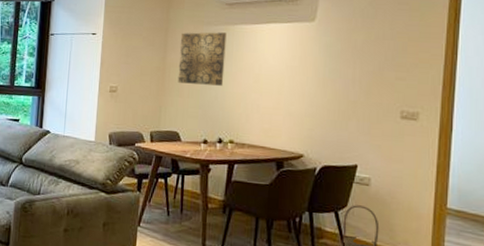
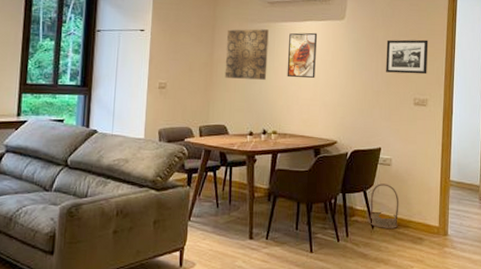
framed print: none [246,35,283,86] -> present [287,32,318,79]
picture frame: none [365,43,422,84] -> present [386,39,429,75]

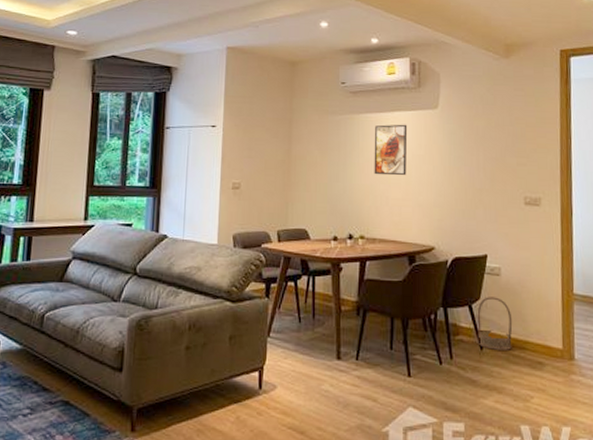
wall art: present [224,29,269,80] -> none [304,121,352,178]
picture frame: present [386,39,429,75] -> none [488,129,539,169]

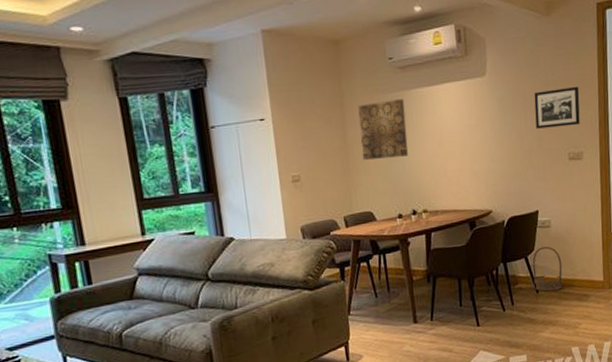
wall art: none [304,121,352,178] -> present [358,99,409,160]
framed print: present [374,124,408,176] -> none [427,95,461,150]
picture frame: none [488,129,539,169] -> present [534,86,580,129]

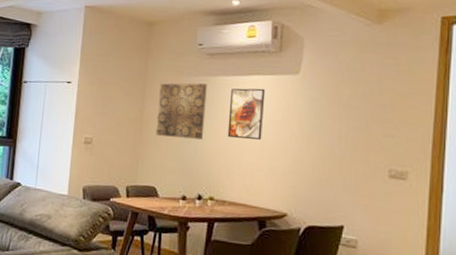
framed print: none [427,95,461,150] -> present [227,88,266,140]
picture frame: present [534,86,580,129] -> none [352,98,410,142]

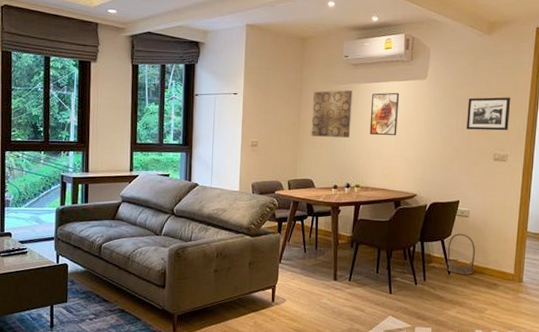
picture frame: none [352,98,410,142] -> present [467,97,511,131]

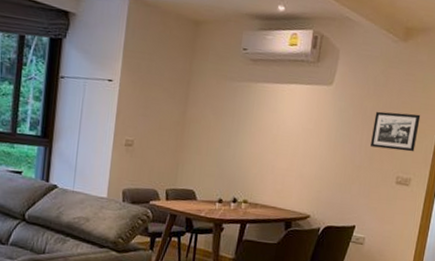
wall art: present [311,90,352,138] -> none [196,86,249,145]
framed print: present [369,92,400,136] -> none [264,96,302,147]

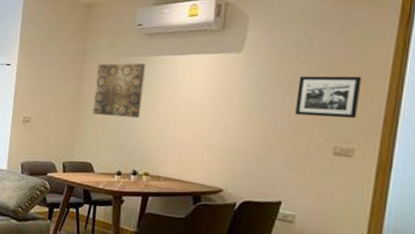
wall art: none [196,86,249,145] -> present [92,63,146,118]

